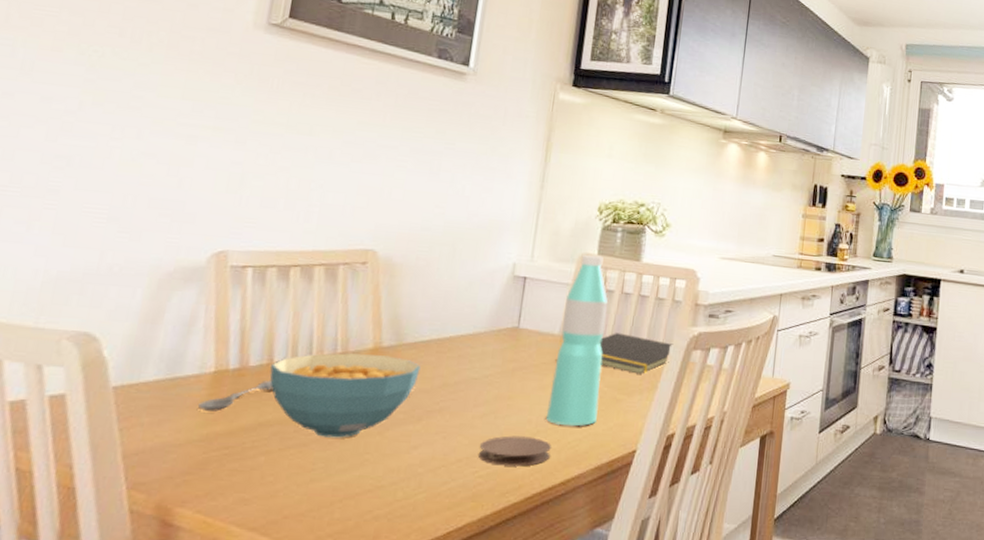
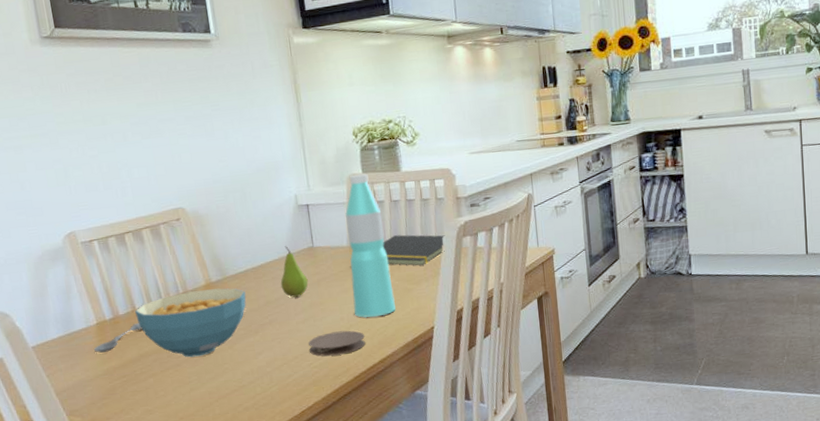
fruit: none [466,320,502,385] -> present [280,246,309,297]

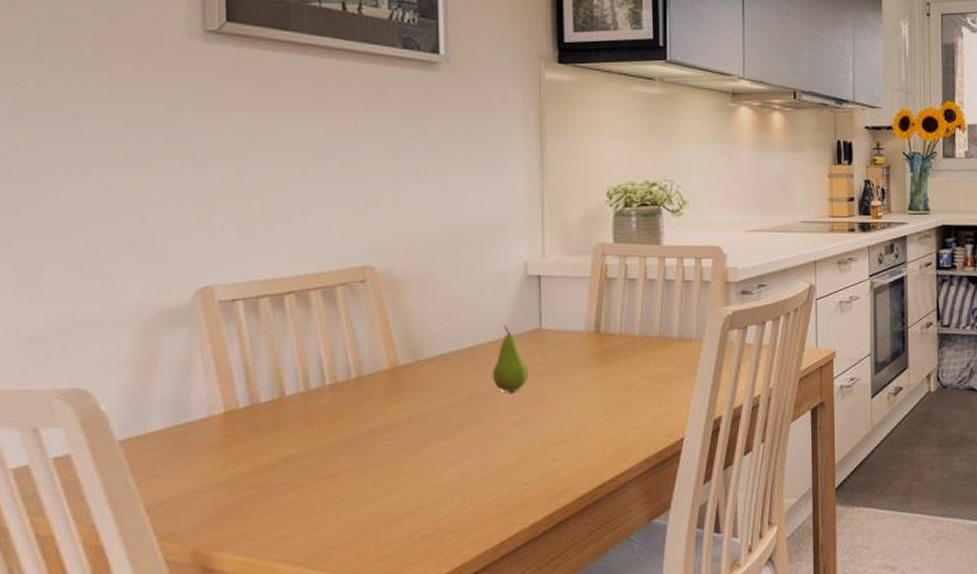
soupspoon: present [93,322,142,353] -> none [213,414,291,454]
cereal bowl: present [135,288,246,357] -> none [284,374,444,465]
coaster: present [308,330,365,357] -> none [520,438,595,471]
water bottle: present [345,173,396,318] -> none [584,243,638,424]
notepad: present [382,234,445,266] -> none [629,322,708,362]

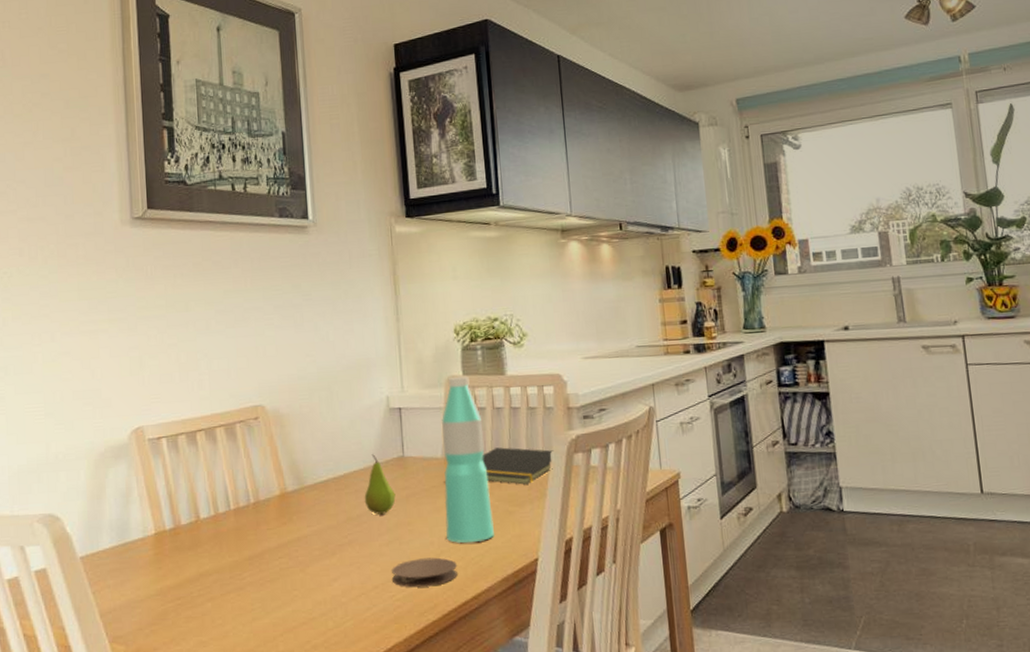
coaster: none [520,438,595,471] -> present [392,557,458,588]
water bottle: none [584,243,638,424] -> present [442,376,494,544]
notepad: none [629,322,708,362] -> present [482,447,554,485]

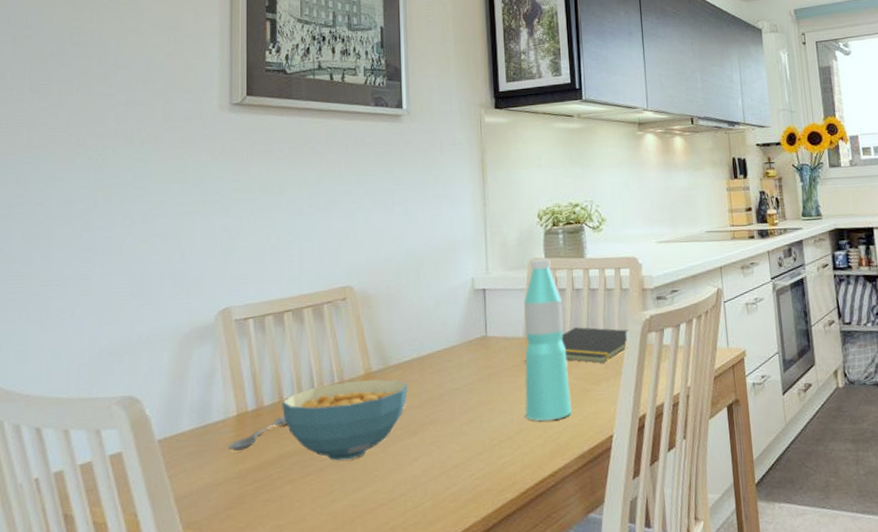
soupspoon: none [148,534,205,569] -> present [228,415,287,451]
cereal bowl: none [199,499,325,580] -> present [282,379,408,461]
fruit: present [364,454,396,515] -> none [447,334,478,394]
coaster: present [392,557,458,588] -> none [472,435,536,466]

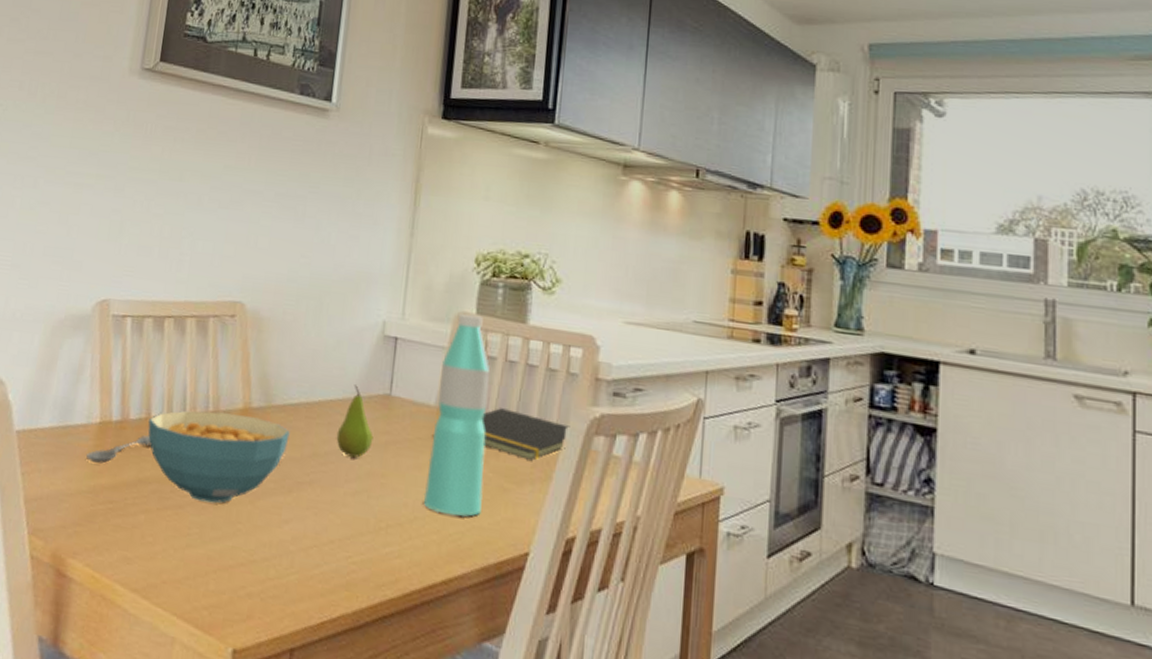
fruit: none [447,334,478,394] -> present [336,384,374,458]

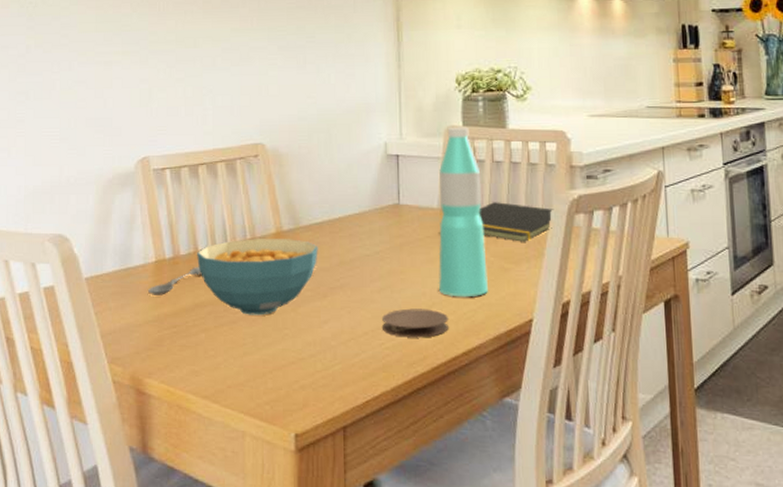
fruit: present [336,384,374,458] -> none [358,199,389,260]
coaster: none [352,519,430,557] -> present [382,308,449,338]

